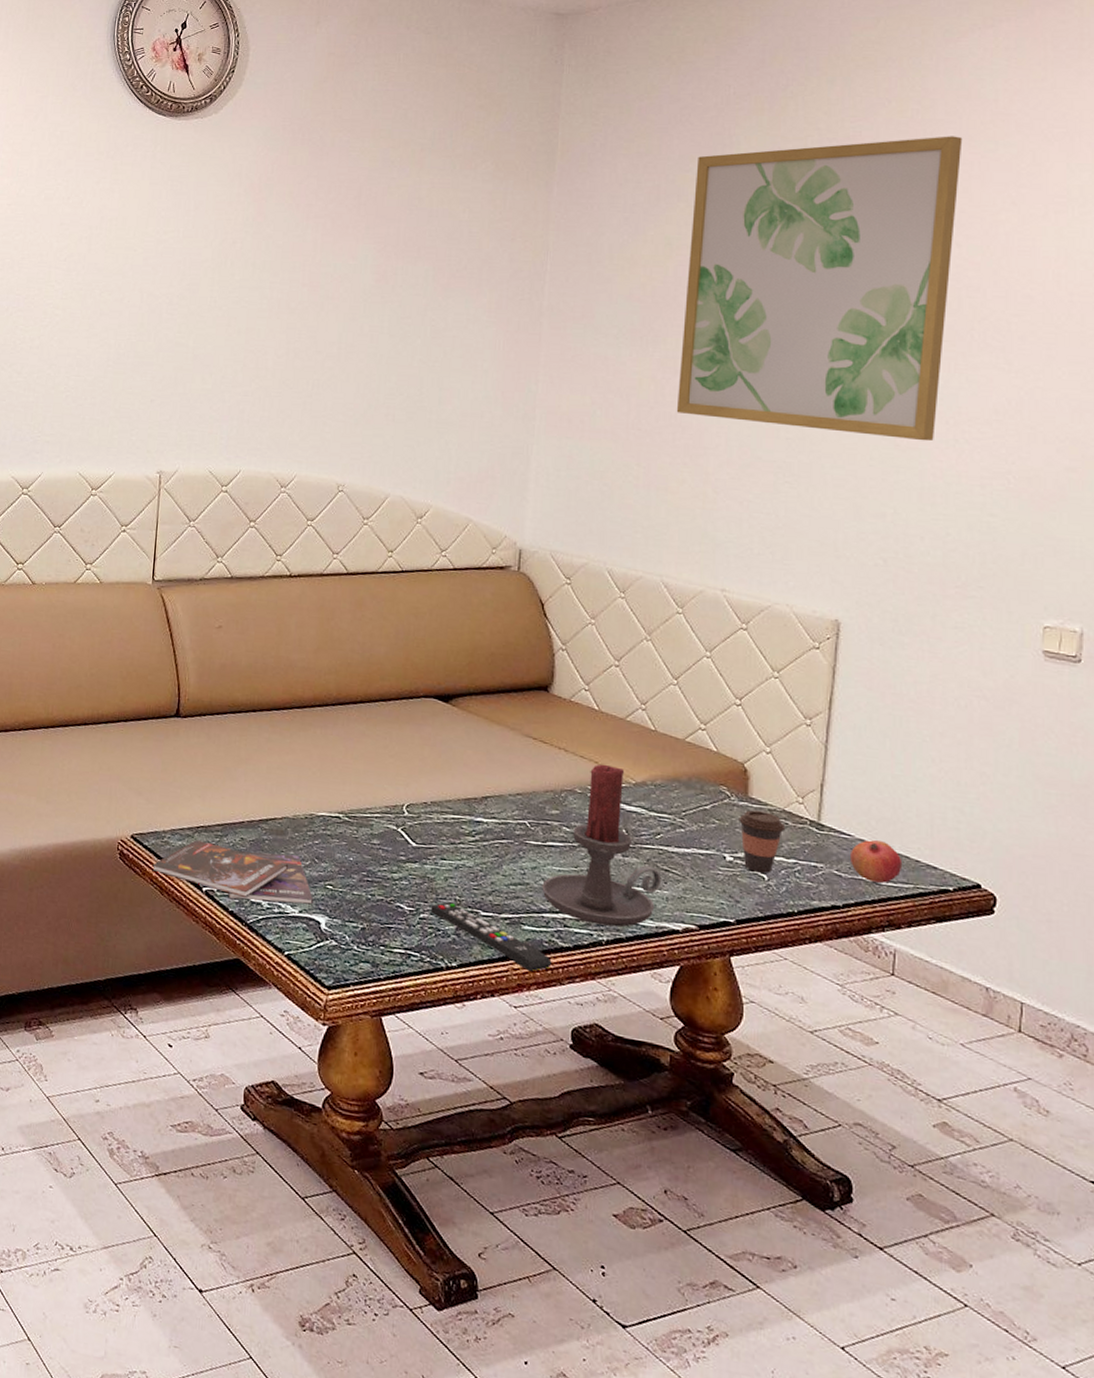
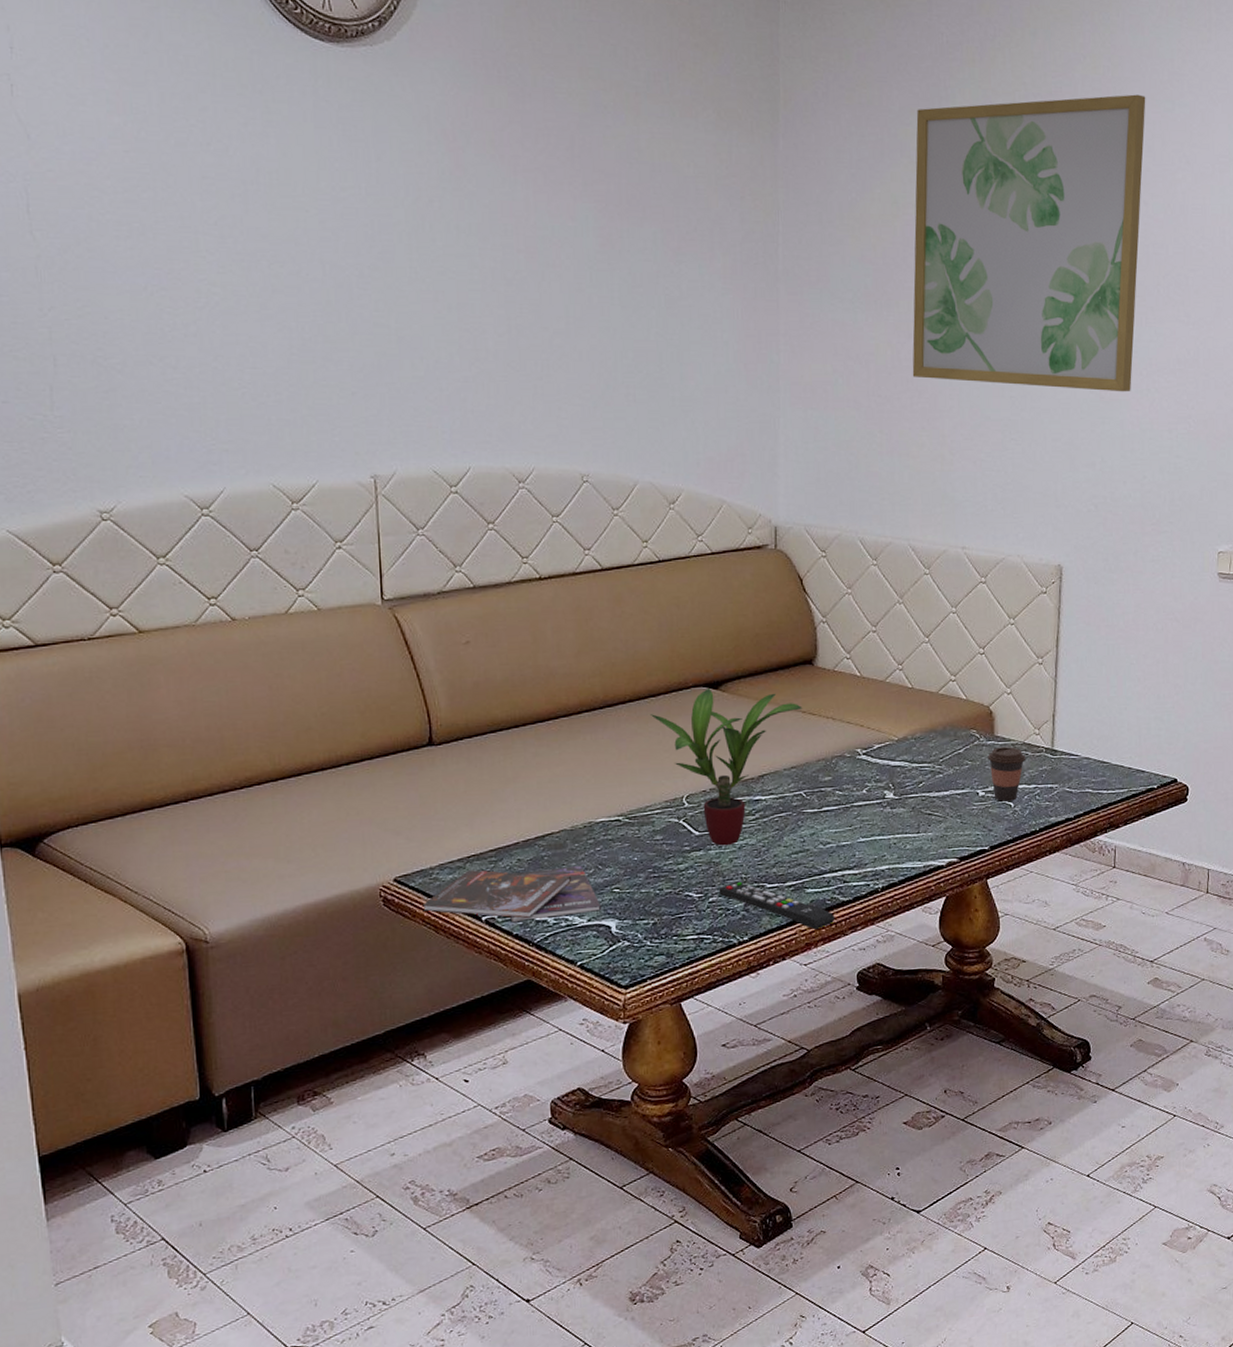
potted plant: none [379,699,534,864] -> present [649,687,803,846]
candle holder: present [542,764,662,927] -> none [821,726,926,875]
pomegranate: present [851,840,903,883] -> none [1079,756,1119,792]

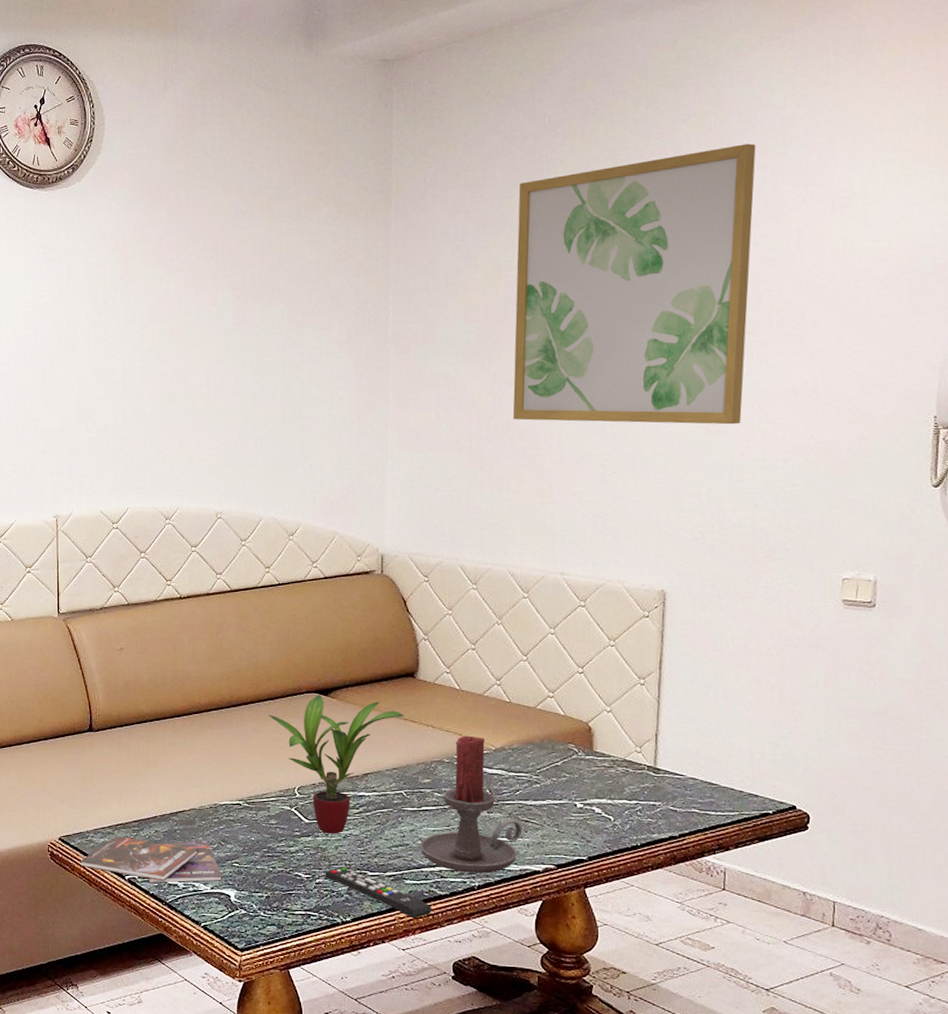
candle holder: none [821,726,926,875] -> present [420,735,523,873]
coffee cup: present [987,747,1026,802] -> none [586,762,627,815]

